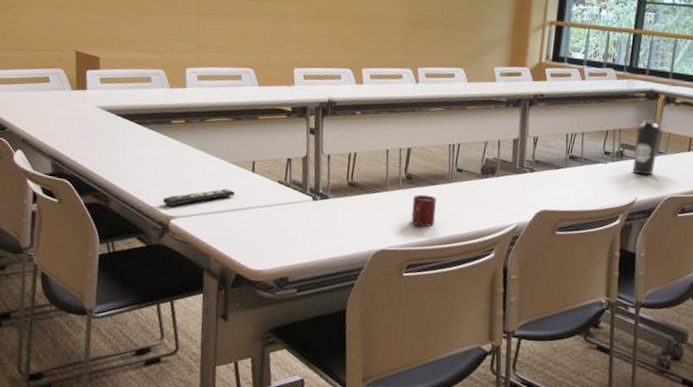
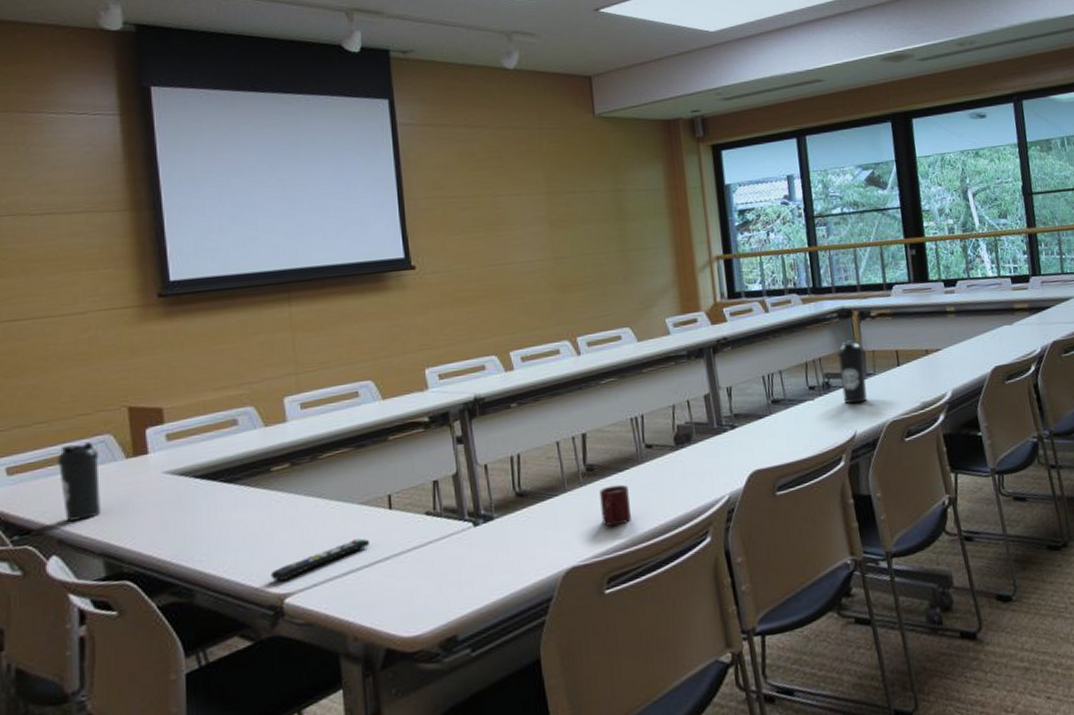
water bottle: none [25,70,54,129] -> present [57,442,101,522]

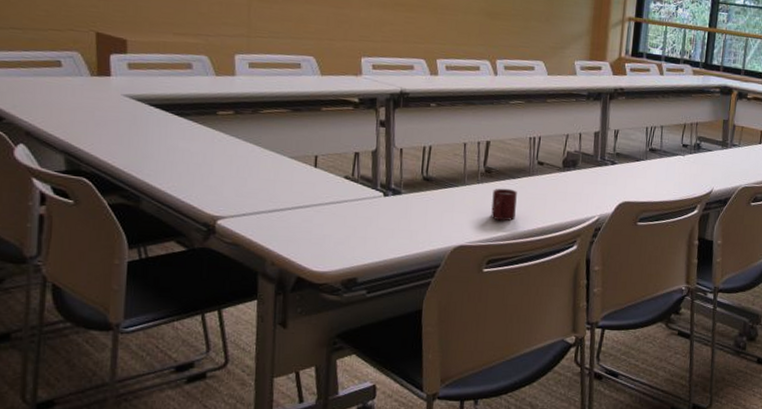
water bottle: present [57,442,101,522] -> none [29,53,67,120]
remote control: present [270,538,371,581] -> none [207,185,295,206]
water bottle: present [836,340,867,404] -> none [709,114,736,167]

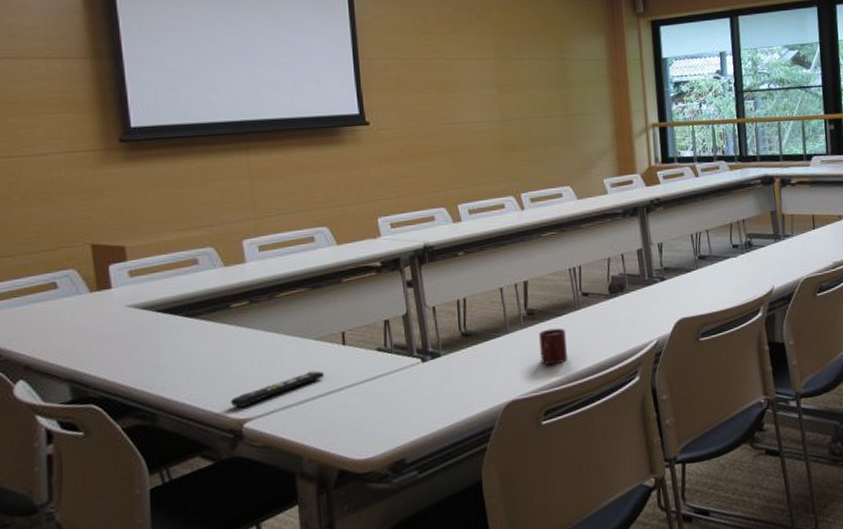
remote control: none [207,185,295,206] -> present [230,370,325,408]

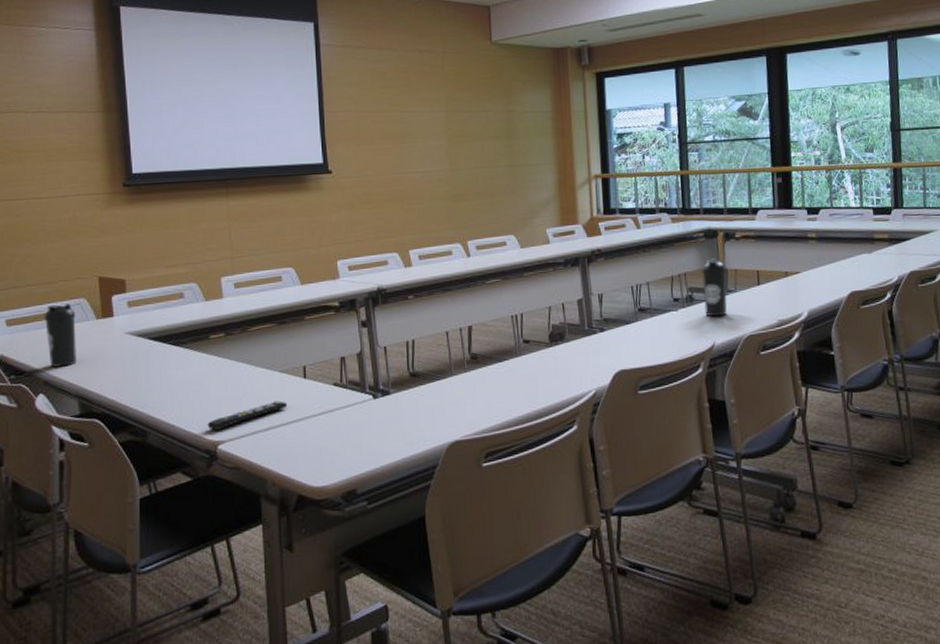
water bottle: none [22,276,66,349] -> present [44,304,77,367]
cup: present [539,328,567,366] -> none [481,373,508,409]
water bottle: none [758,204,785,262] -> present [701,258,728,317]

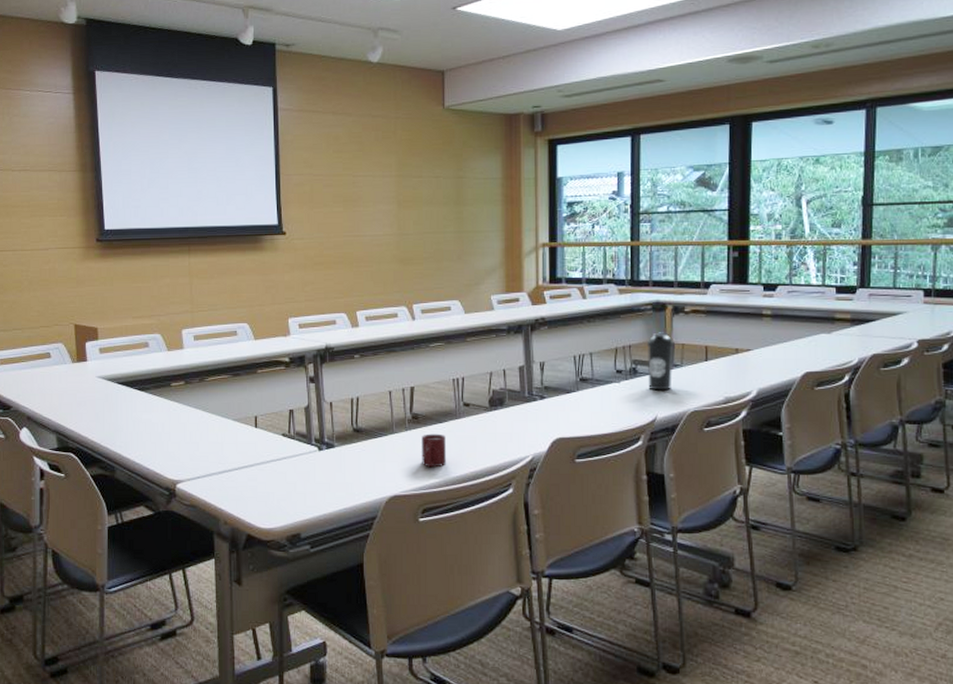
water bottle: present [44,304,77,367] -> none [27,348,55,404]
remote control: present [207,401,288,430] -> none [167,447,240,470]
cup: none [481,373,508,409] -> present [421,433,446,468]

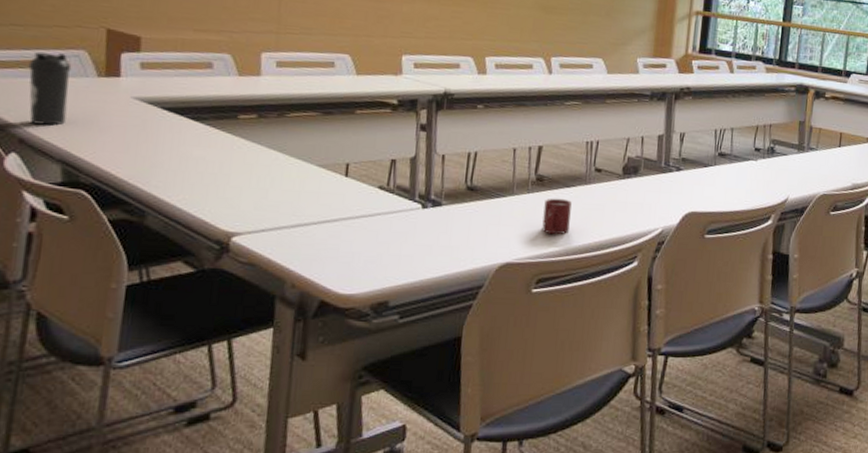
water bottle: none [27,348,55,404] -> present [28,51,72,126]
water bottle: present [646,332,675,391] -> none [784,114,813,173]

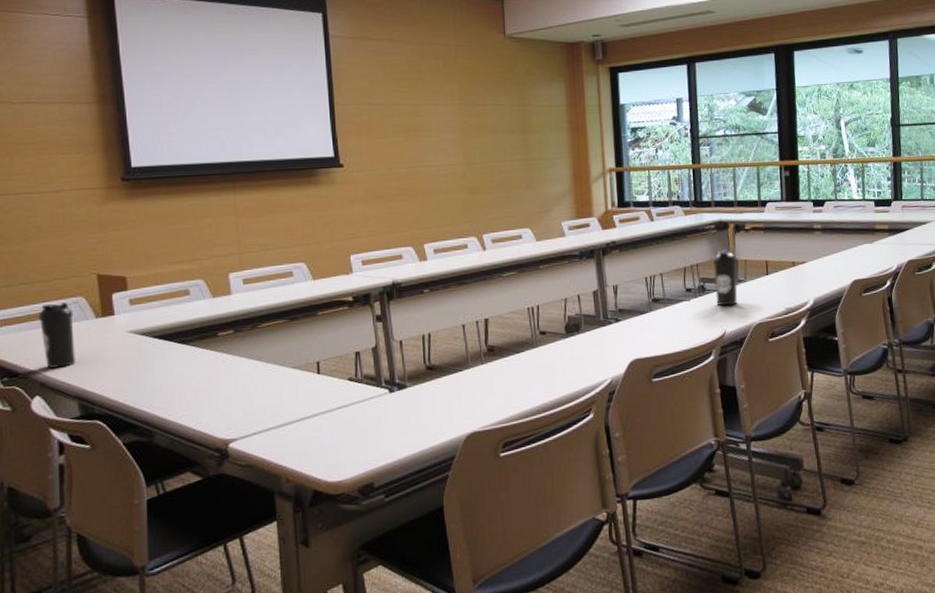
cup: present [542,198,572,235] -> none [498,364,525,400]
water bottle: none [784,114,813,173] -> present [712,249,738,306]

